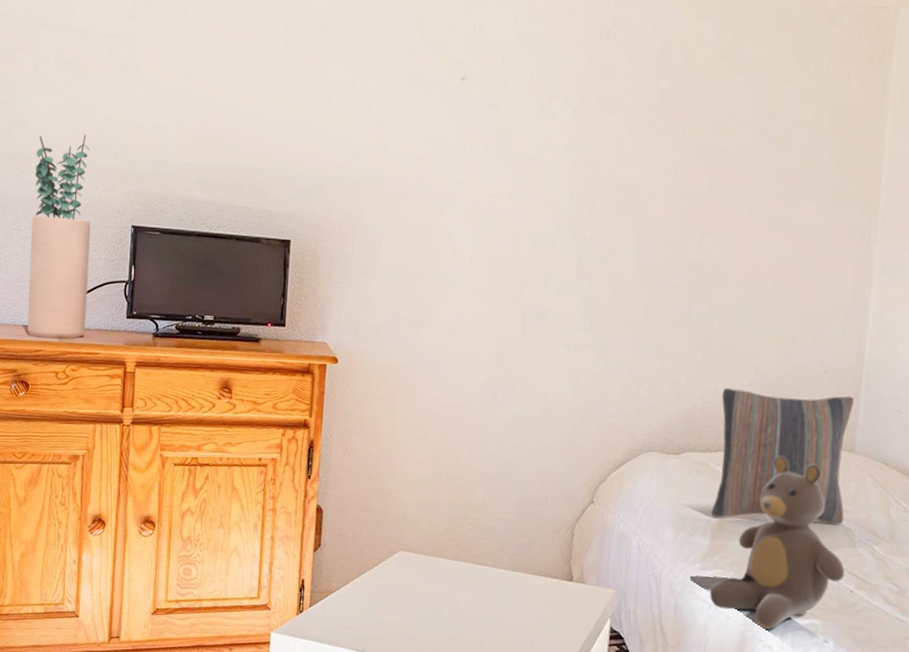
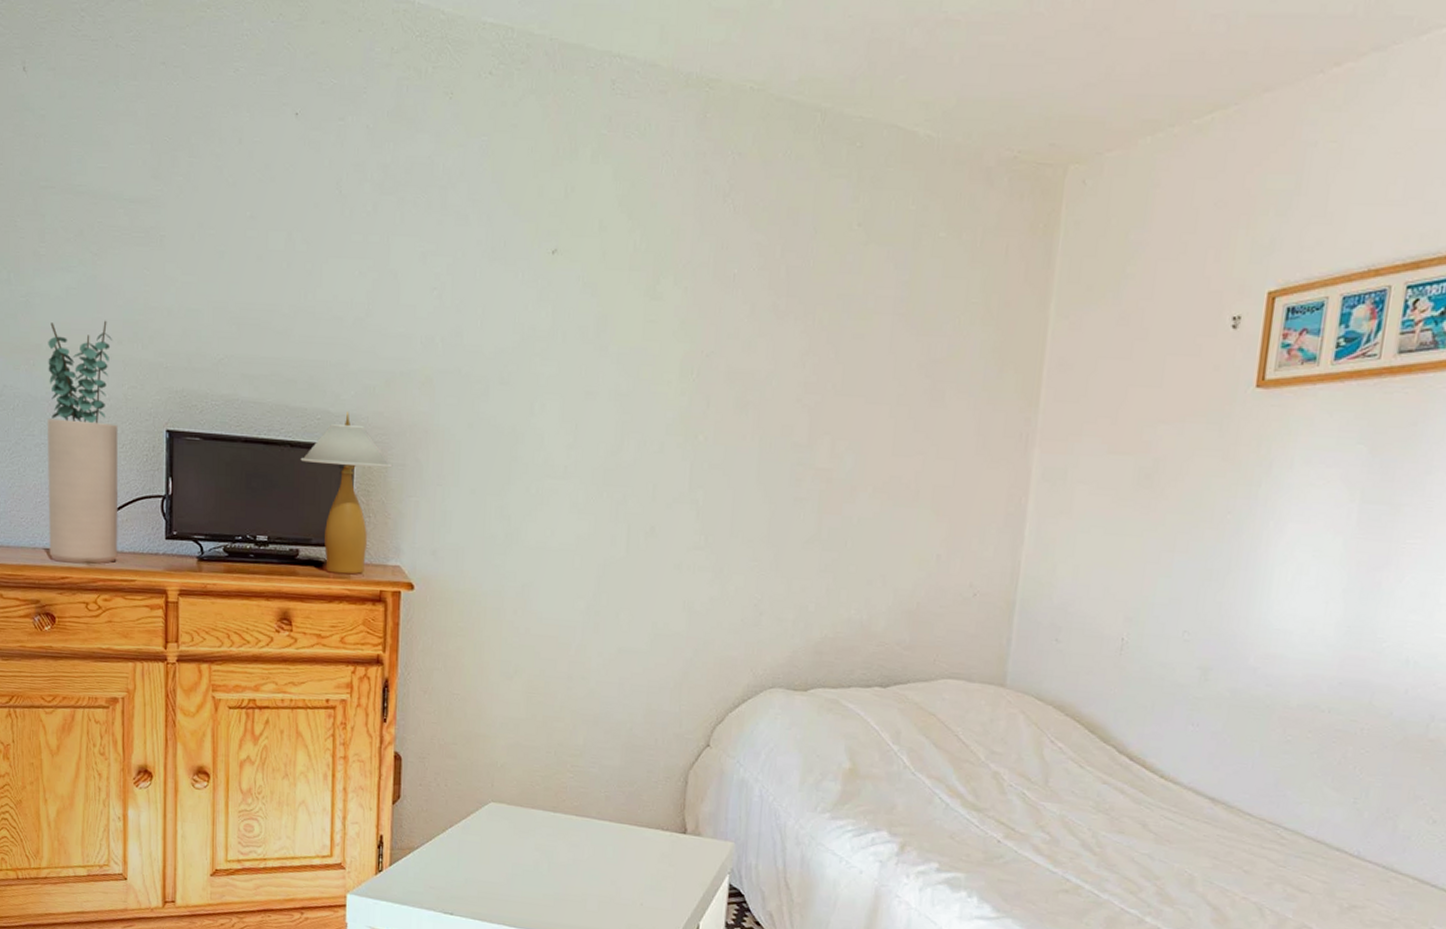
table lamp: none [244,211,323,350] -> present [300,412,393,575]
pillow: present [710,388,854,525] -> none [842,615,1006,768]
teddy bear: present [710,455,845,630] -> none [840,691,992,884]

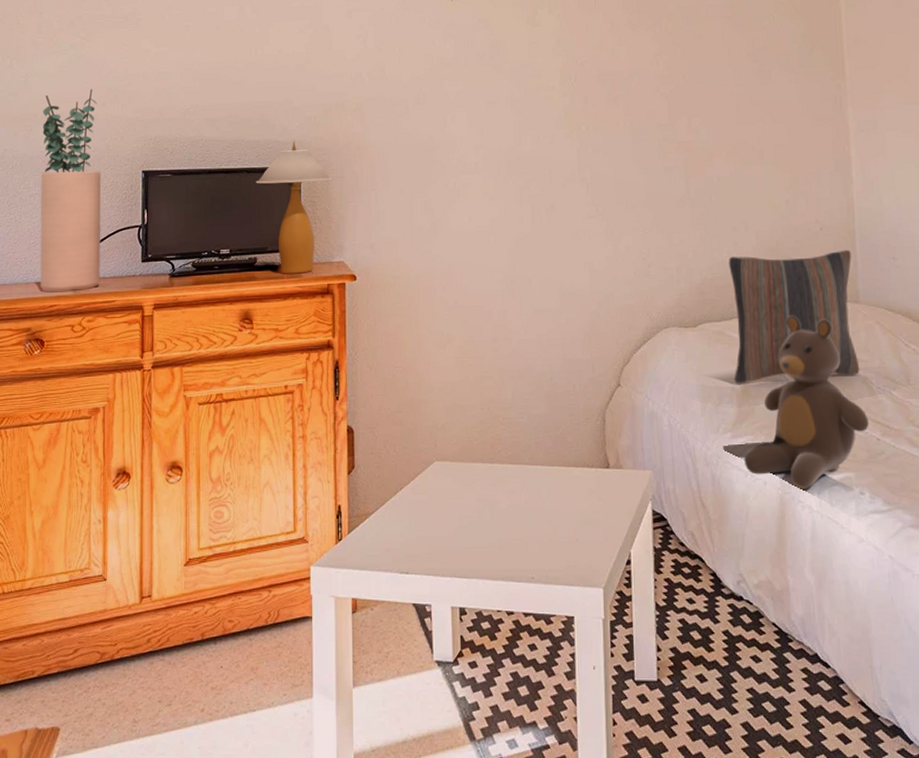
teddy bear: none [840,691,992,884] -> present [744,315,869,489]
pillow: none [842,615,1006,768] -> present [729,249,860,384]

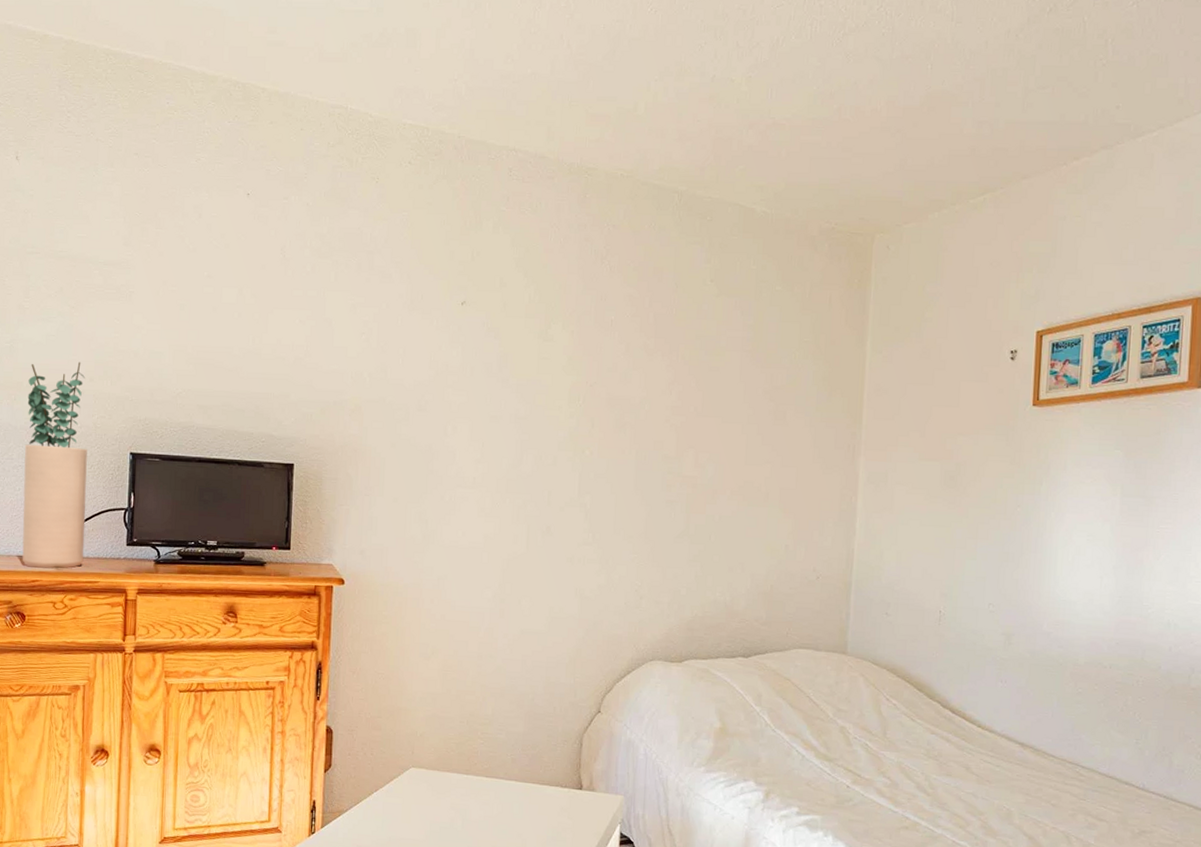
table lamp: present [256,139,333,274] -> none [247,435,327,573]
pillow: present [729,249,860,384] -> none [713,597,845,724]
teddy bear: present [744,315,869,489] -> none [715,659,841,827]

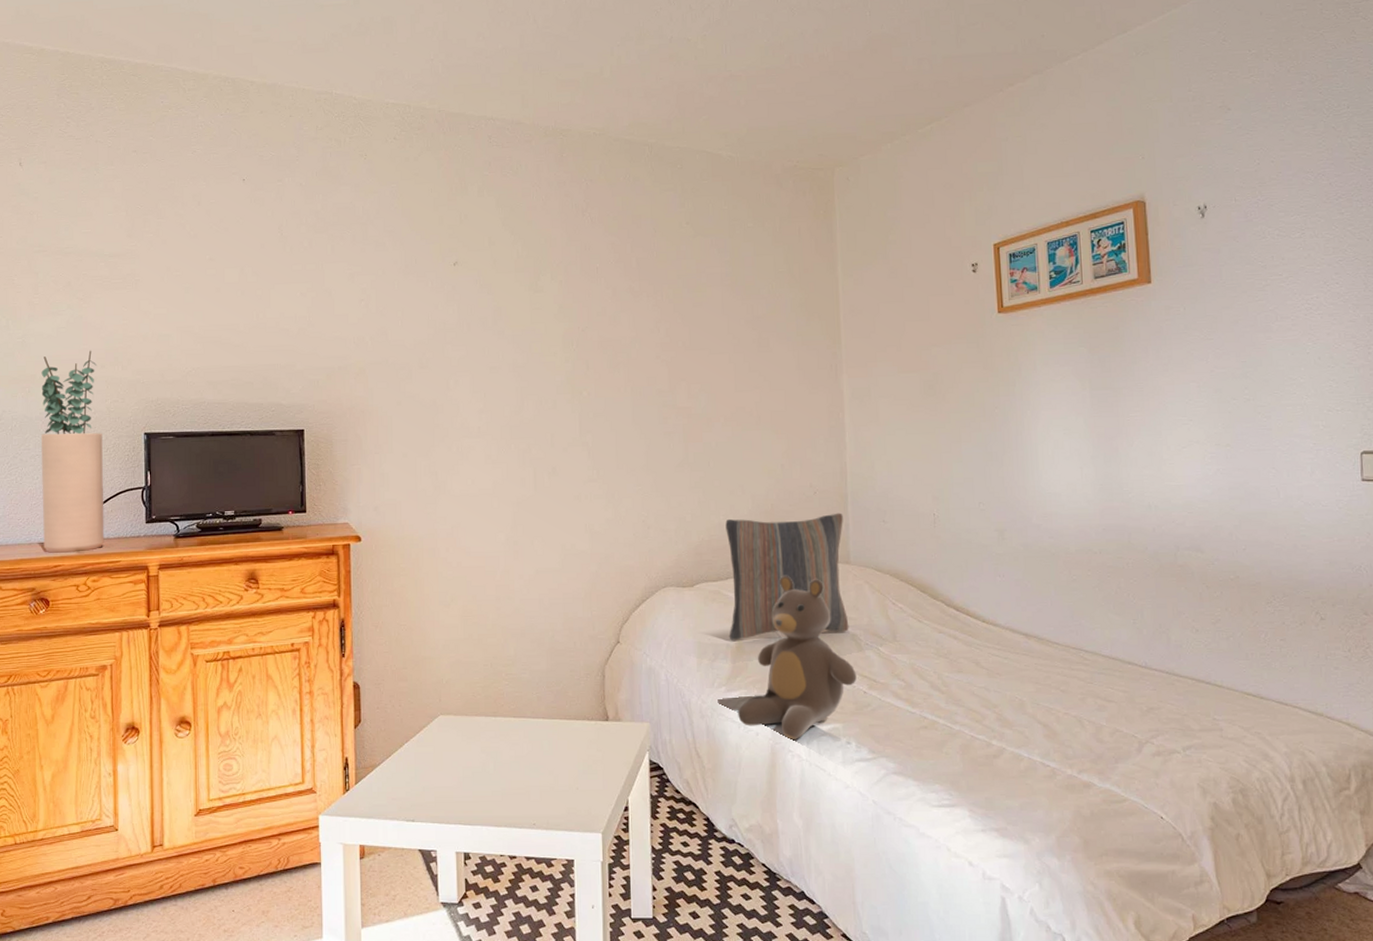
pillow: none [713,597,845,724] -> present [725,513,849,641]
teddy bear: none [715,659,841,827] -> present [738,575,857,740]

